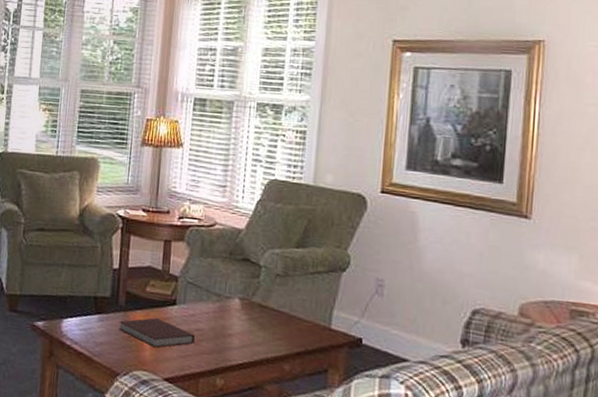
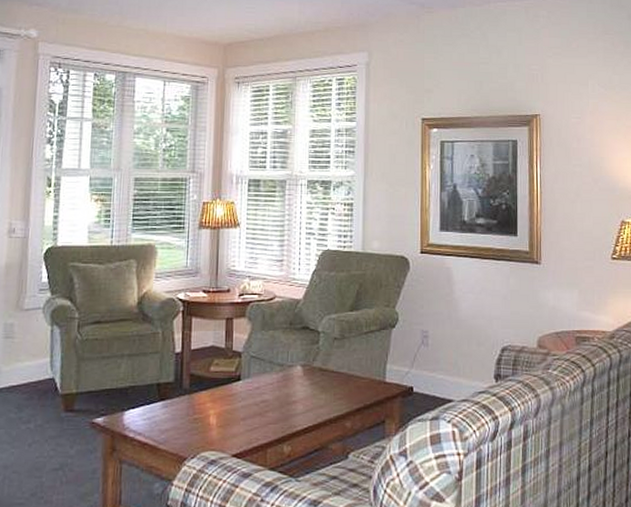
notebook: present [118,318,195,348] -> none [183,396,260,426]

